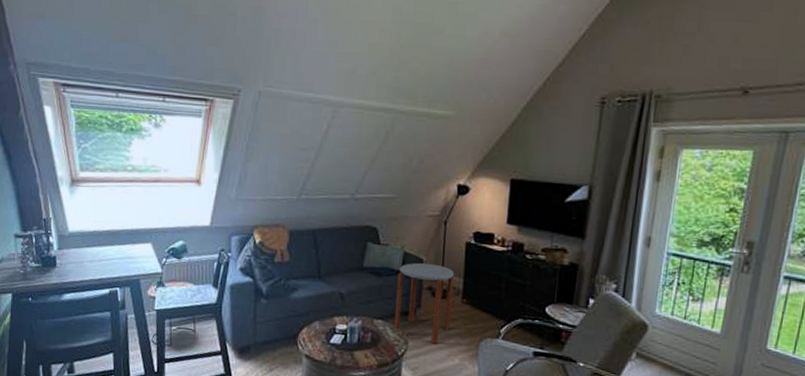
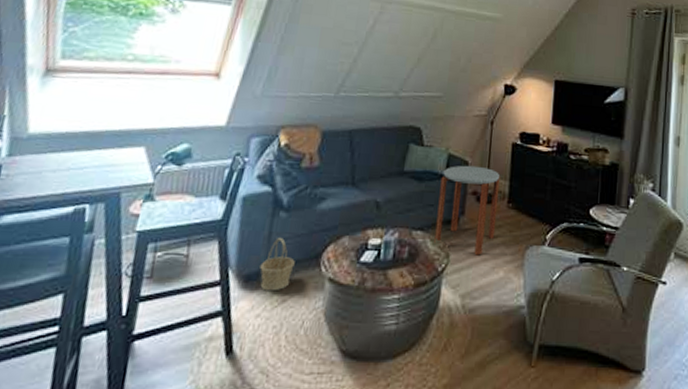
basket: none [250,320,277,362] -> present [260,238,295,291]

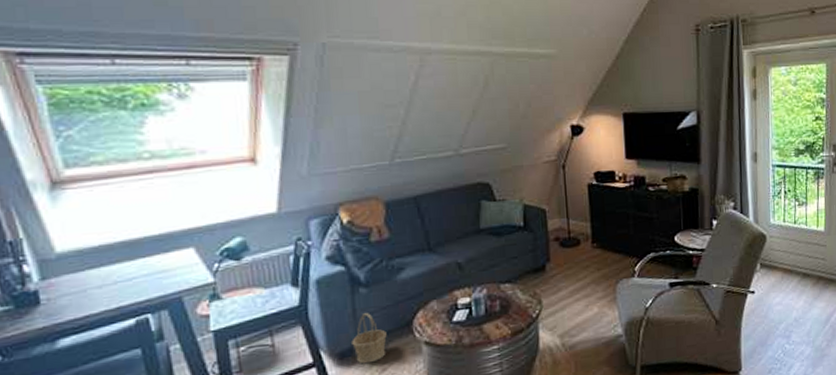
side table: present [434,165,501,256] -> none [520,212,584,297]

